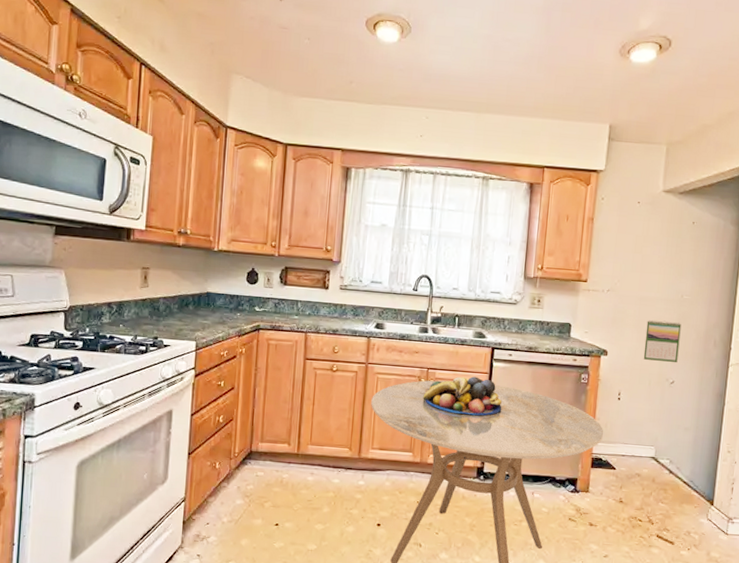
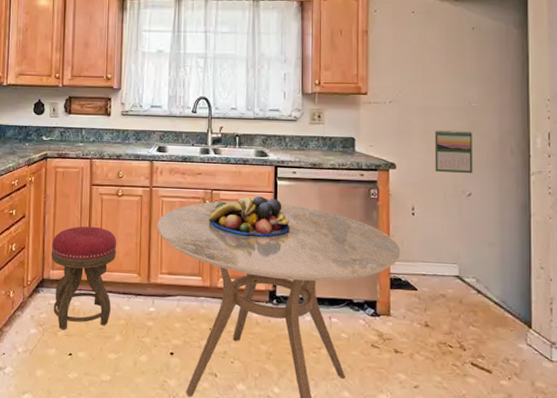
stool: none [260,400,329,502] -> present [51,226,117,330]

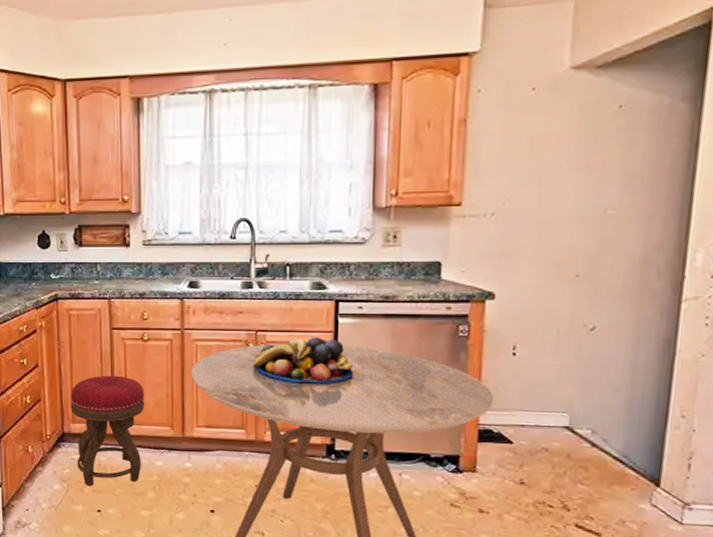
calendar: present [435,129,473,174] -> none [547,247,605,303]

